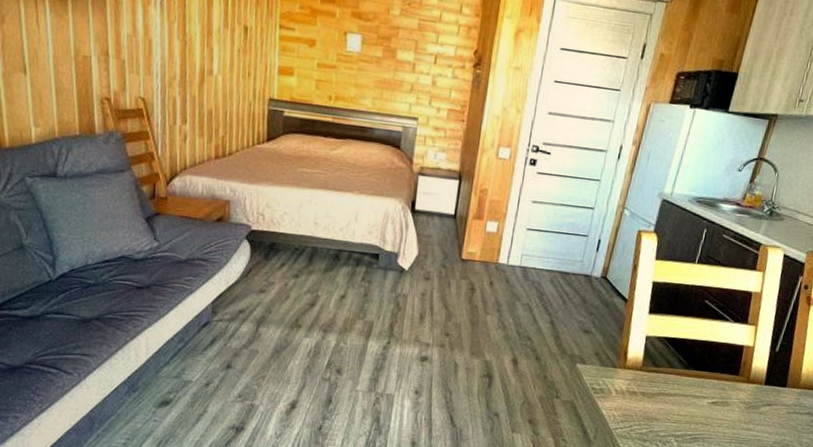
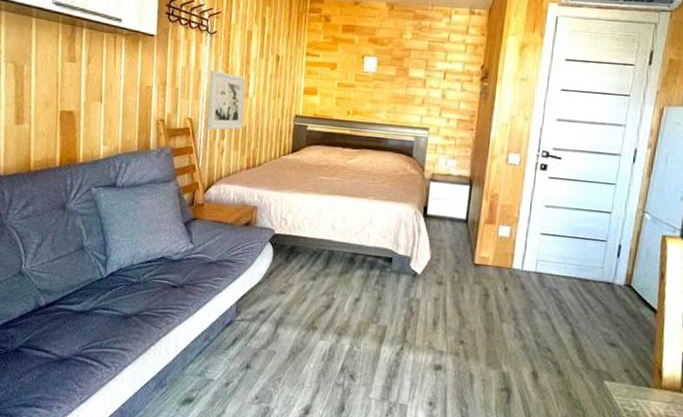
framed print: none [163,40,209,113] -> present [207,70,246,130]

